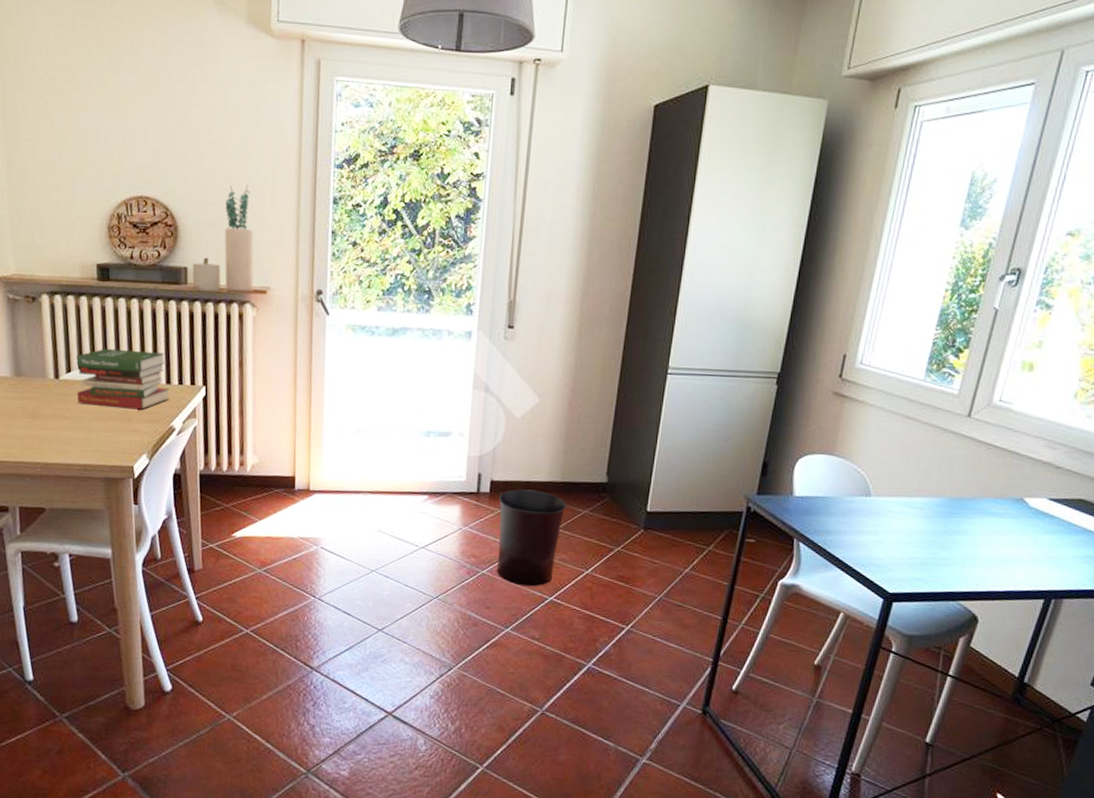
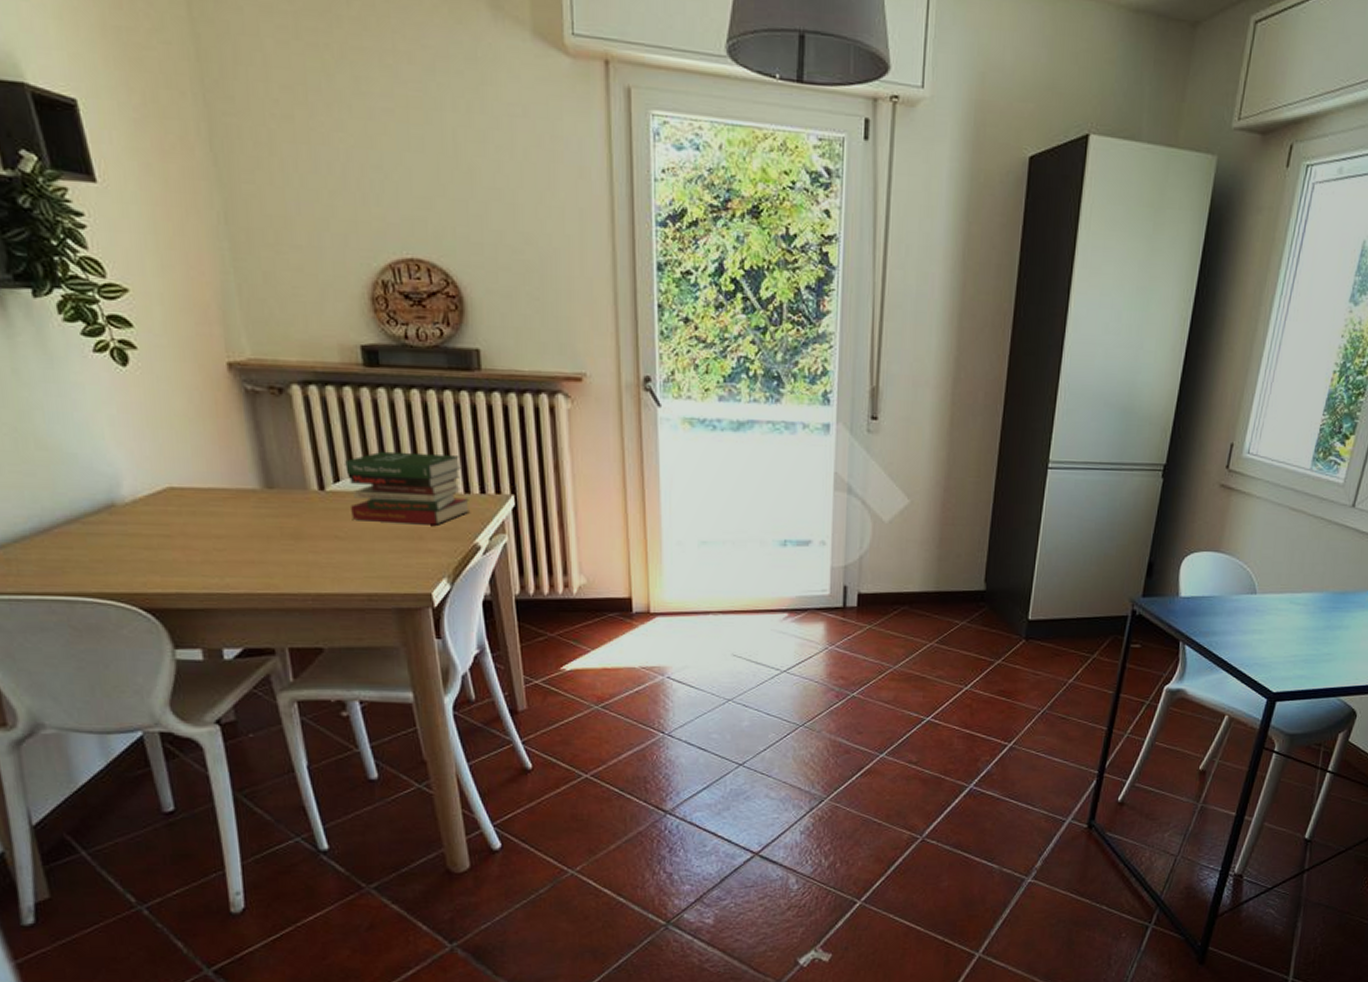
candle: present [192,258,221,292] -> none [485,337,525,380]
vase: present [224,184,254,294] -> none [522,245,565,382]
waste bin: present [497,489,567,587] -> none [867,601,942,707]

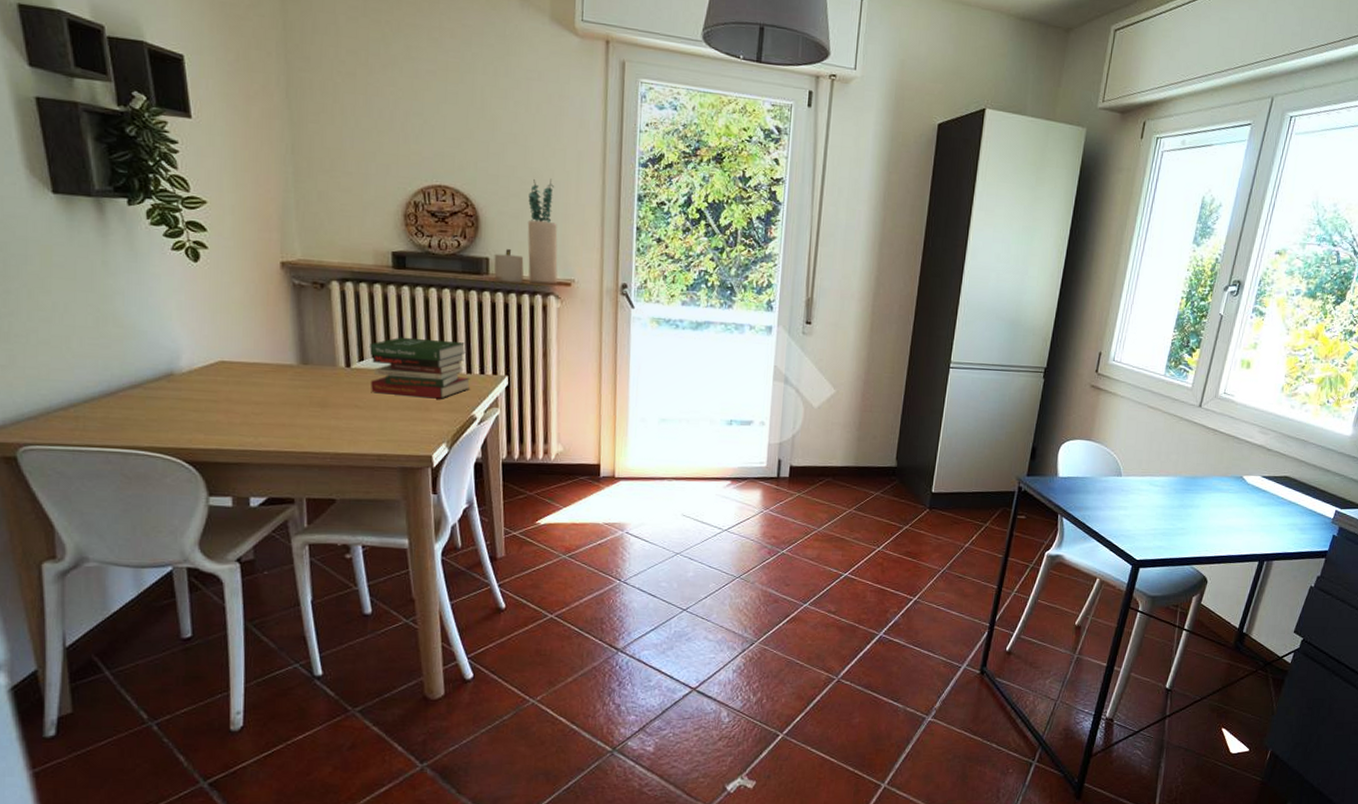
candle: none [485,337,525,380] -> present [494,249,524,284]
vase: none [522,245,565,382] -> present [527,178,558,286]

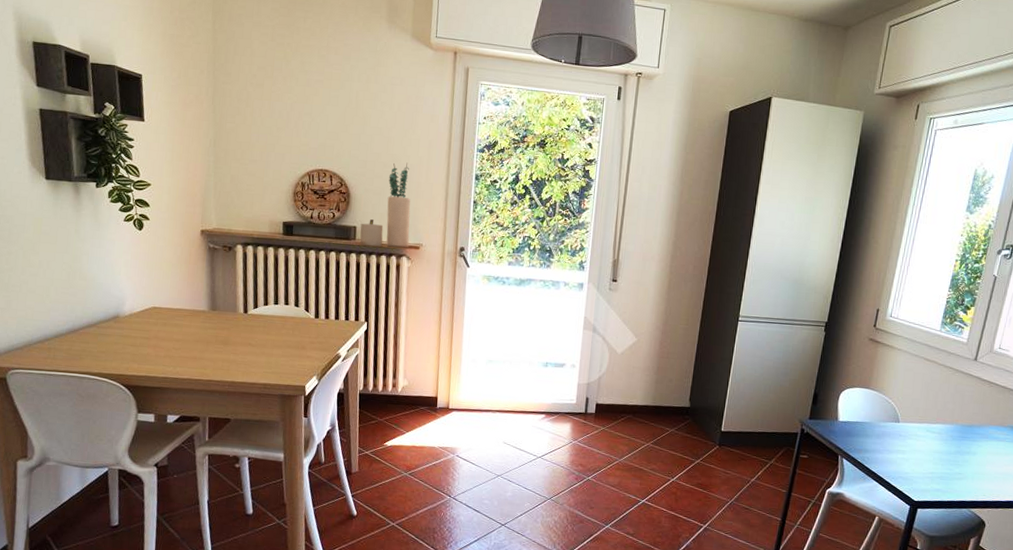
books: present [370,337,470,399] -> none [261,289,337,340]

